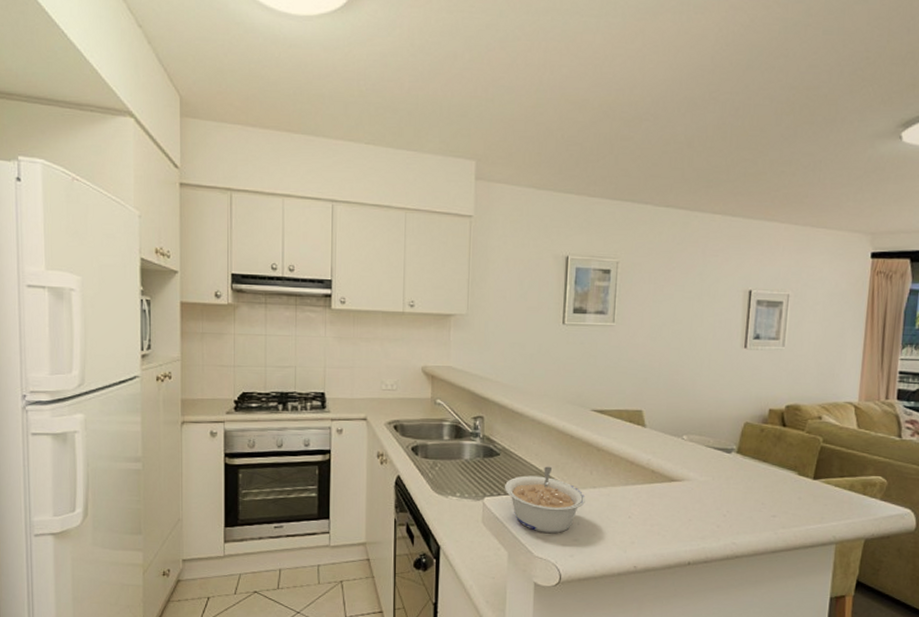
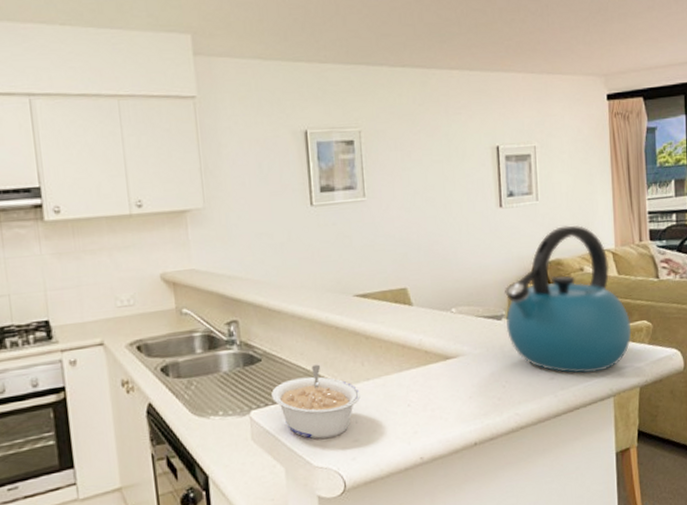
kettle: none [735,374,865,518] -> present [505,225,632,374]

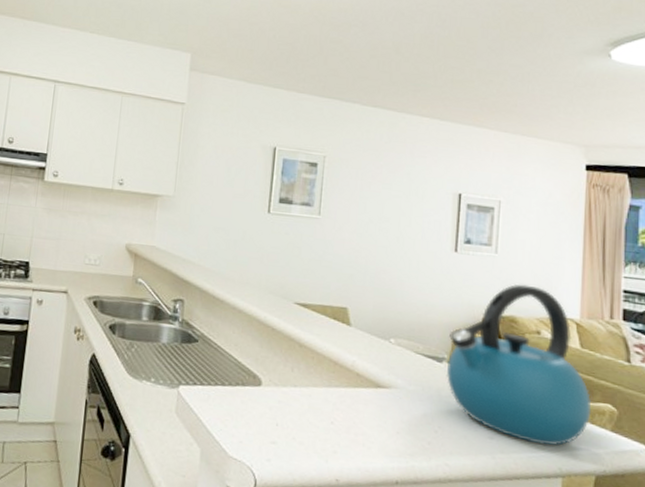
legume: present [272,364,361,439] -> none [201,358,286,433]

